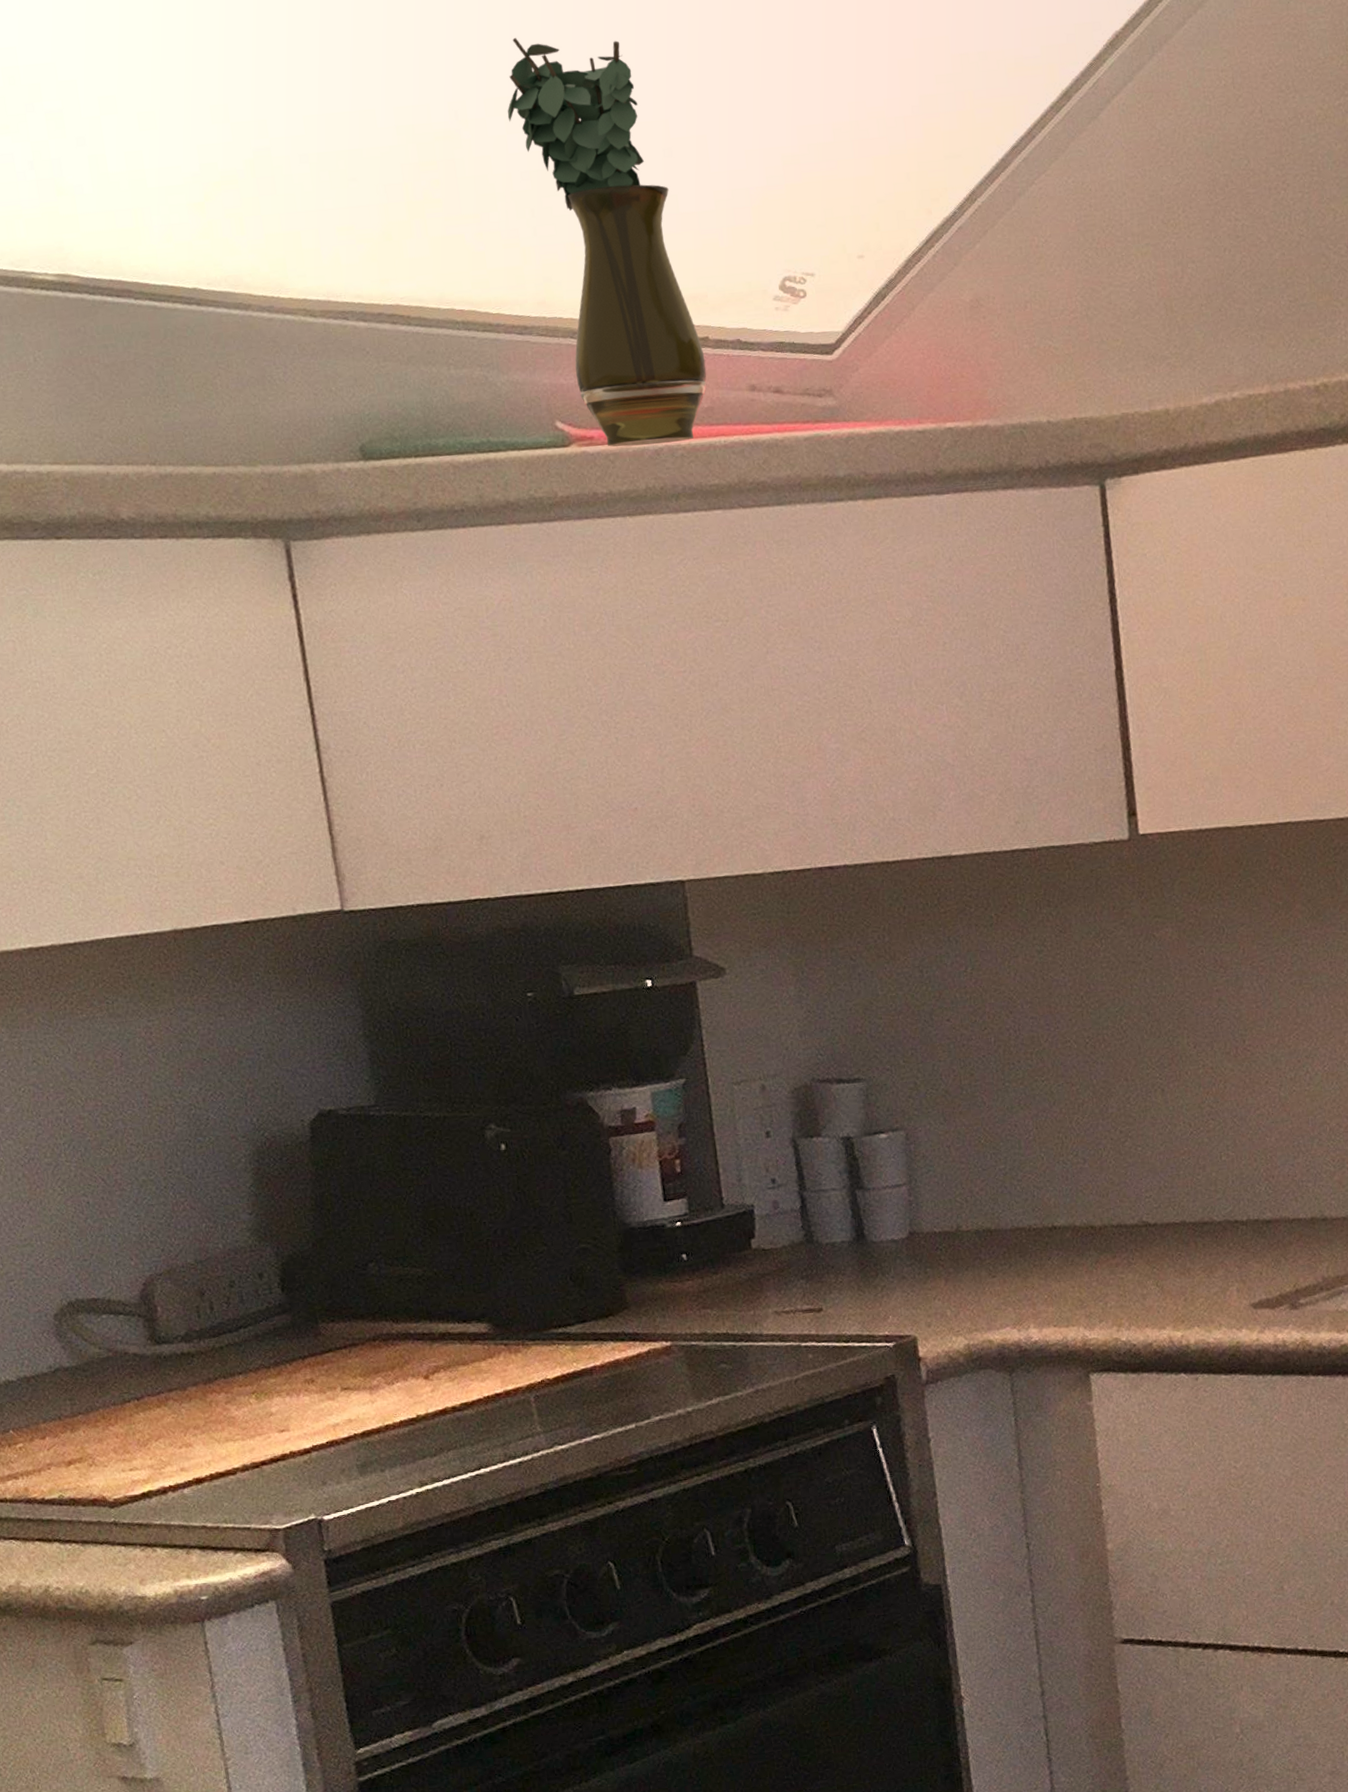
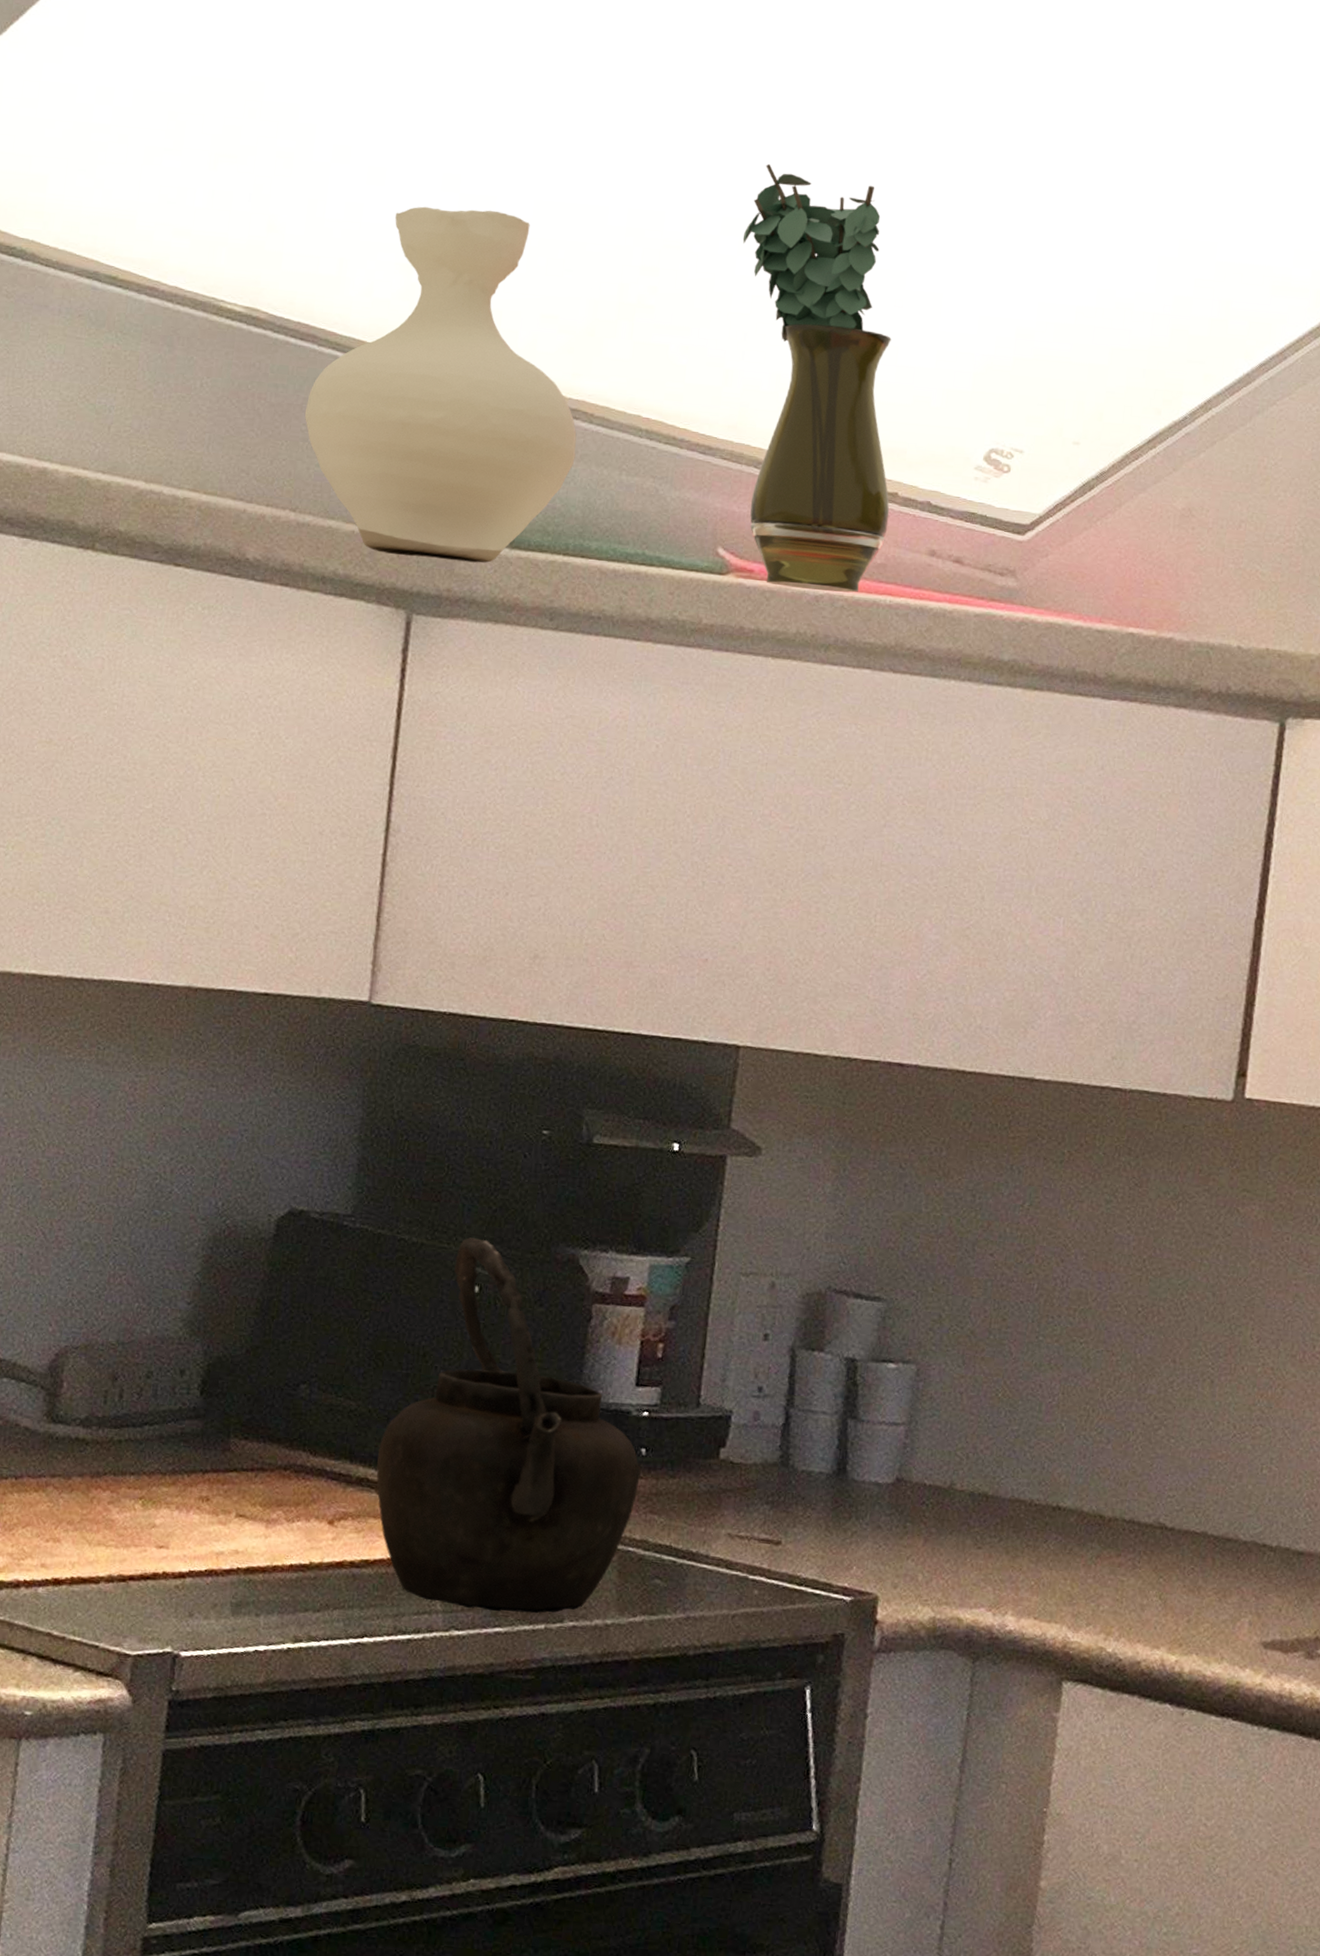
ceramic jug: none [138,133,404,489] -> present [304,206,577,563]
kettle: none [452,1101,688,1425] -> present [376,1237,642,1614]

